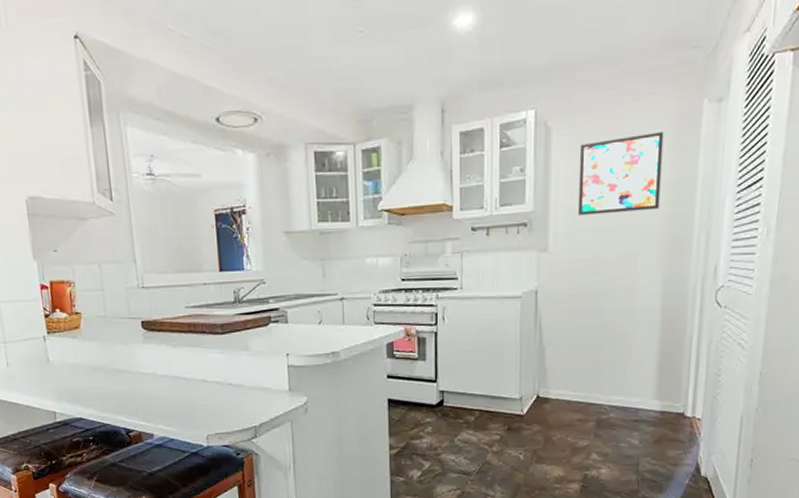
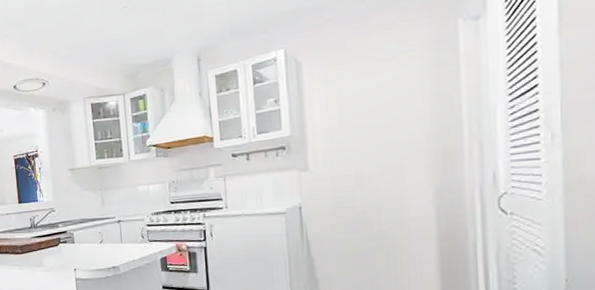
wall art: present [577,132,664,215] -> none [331,54,422,136]

